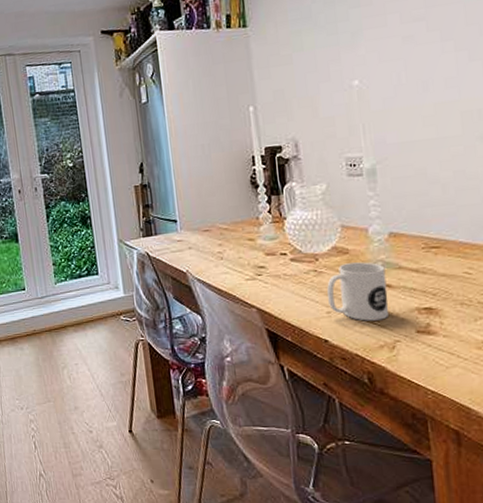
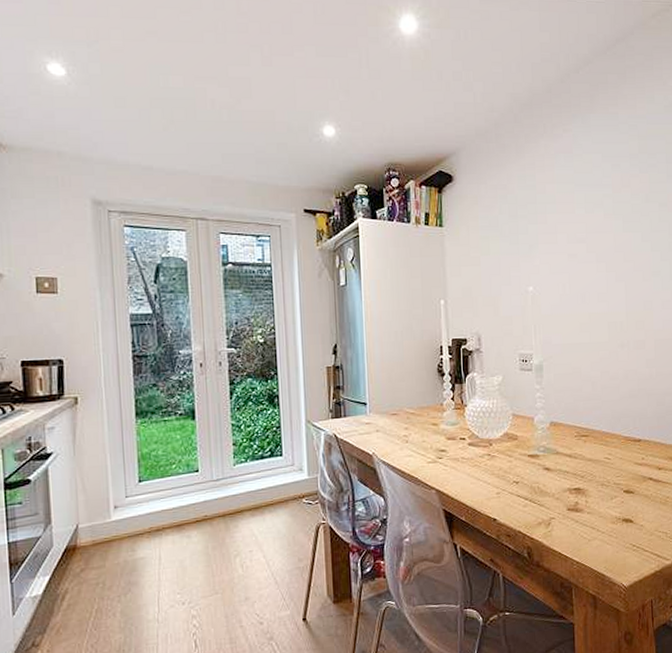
mug: present [327,262,390,321] -> none [498,447,547,501]

